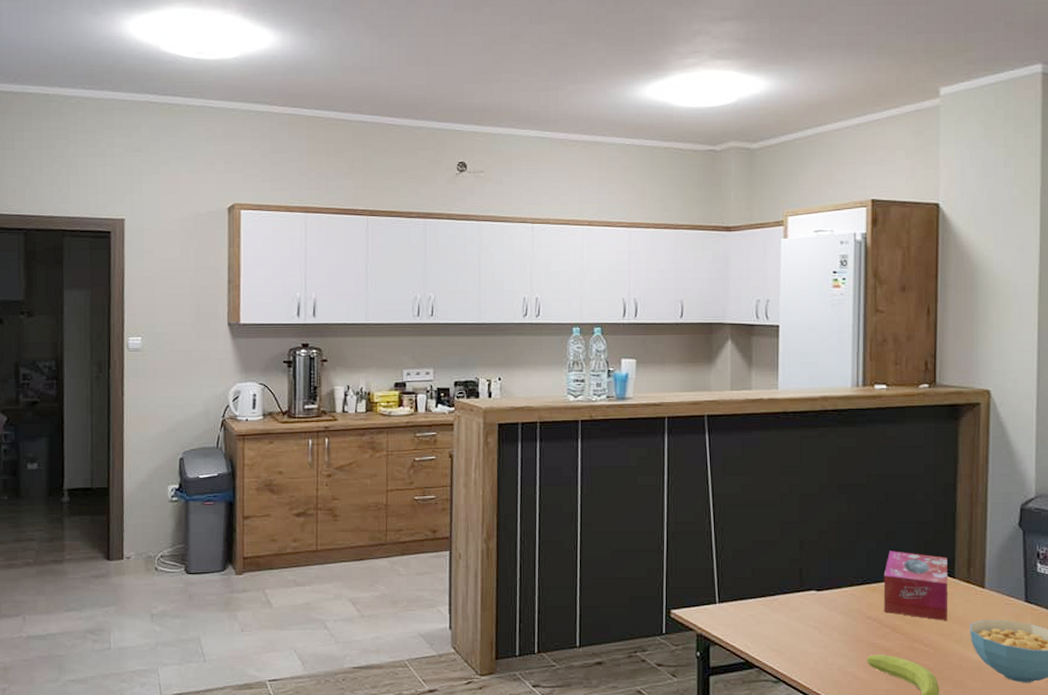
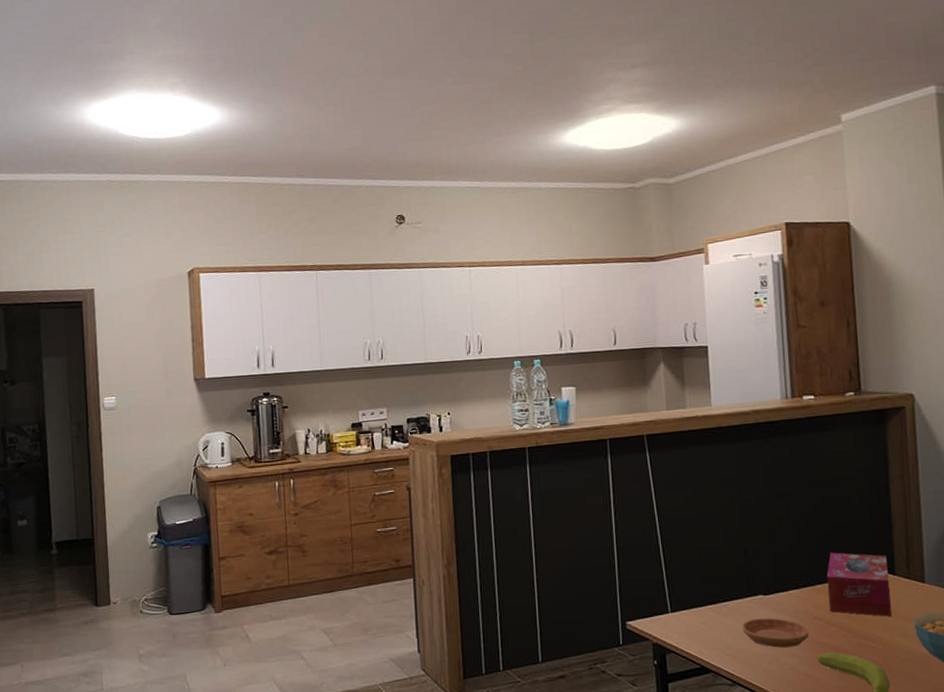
saucer: none [791,615,860,646] -> present [742,618,809,648]

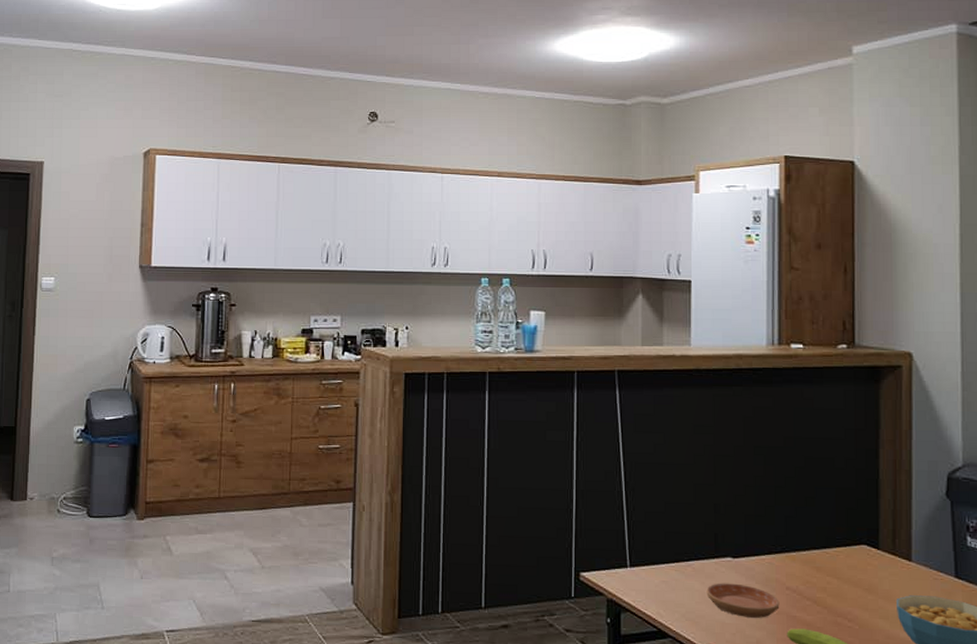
tissue box: present [826,552,891,617] -> none [803,518,873,595]

